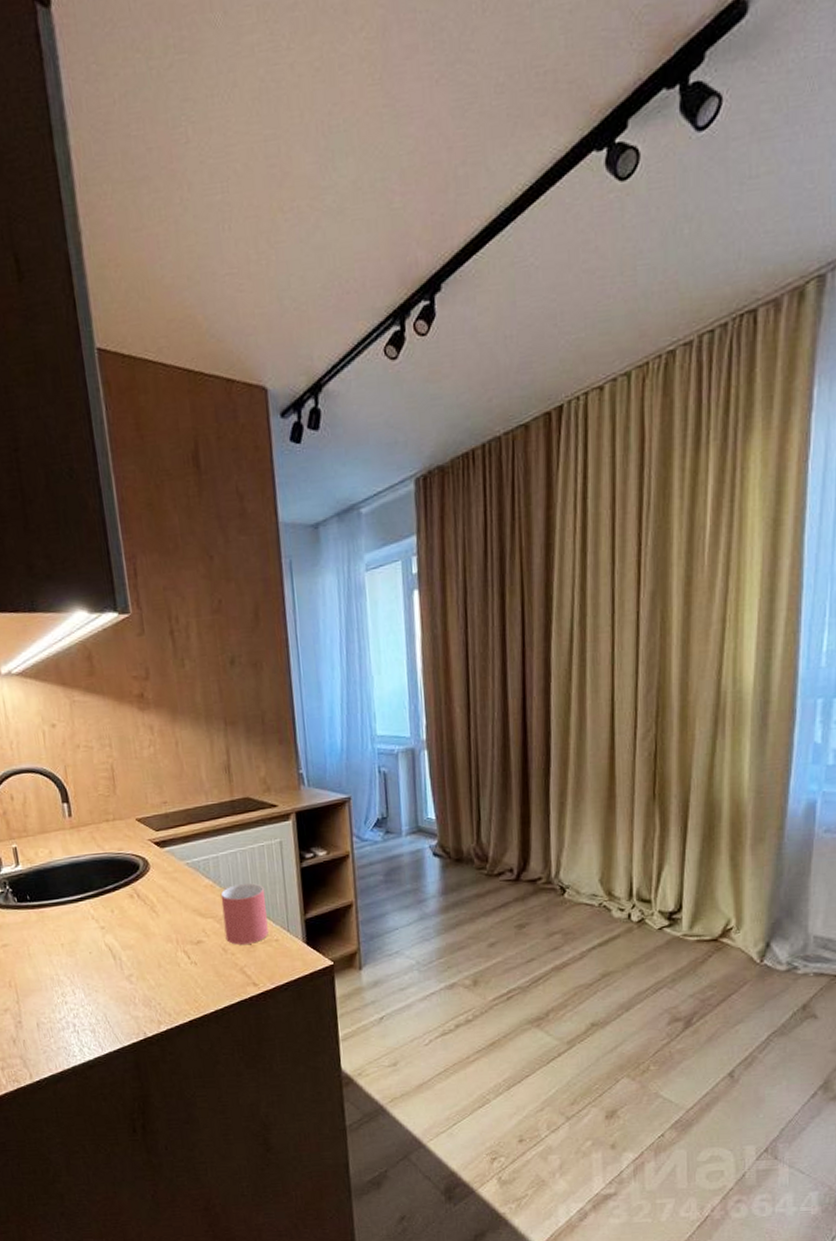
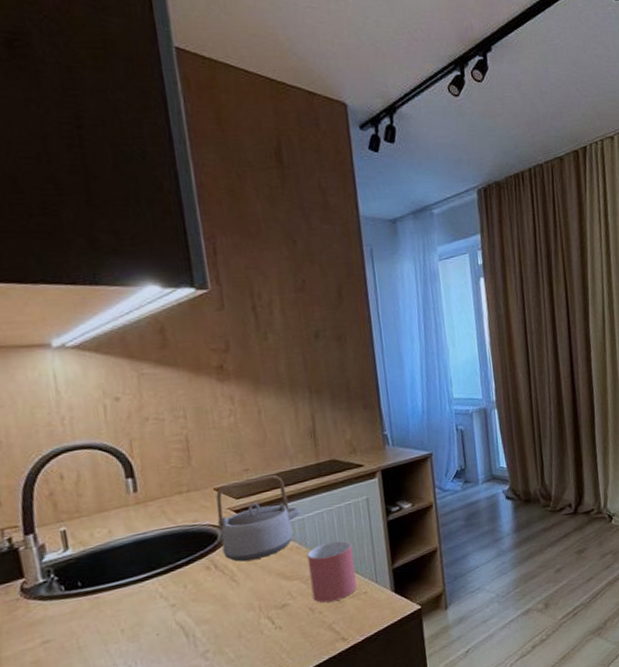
teapot: none [138,809,216,894] -> present [216,474,302,562]

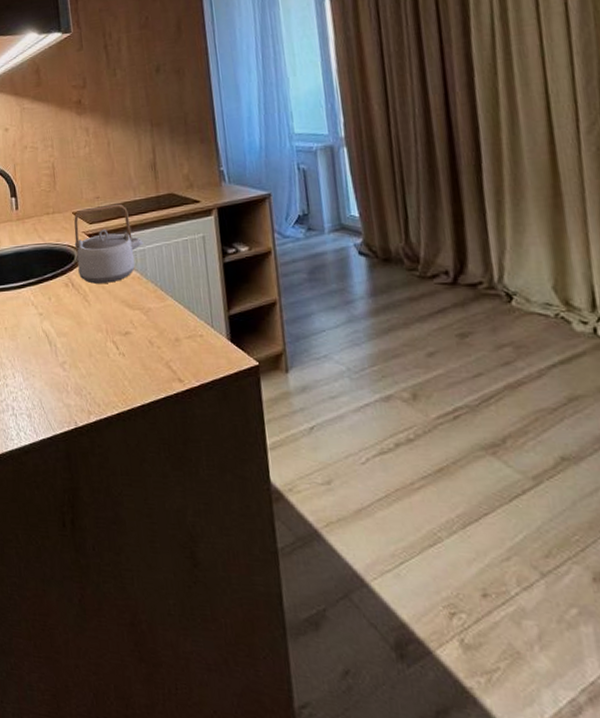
mug: present [307,540,357,603] -> none [147,276,193,338]

